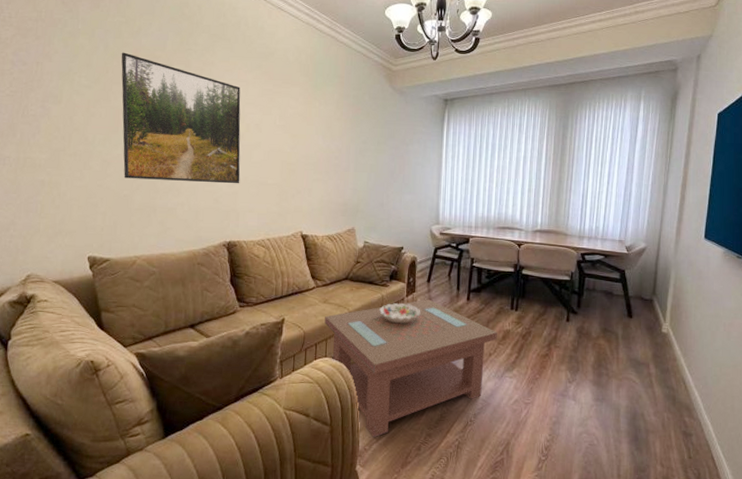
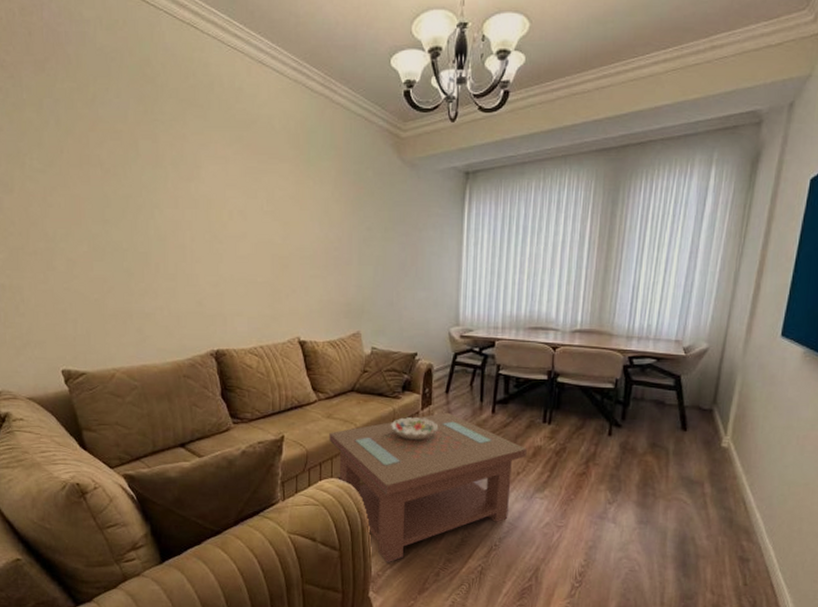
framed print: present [121,52,241,184] -> none [76,126,225,283]

